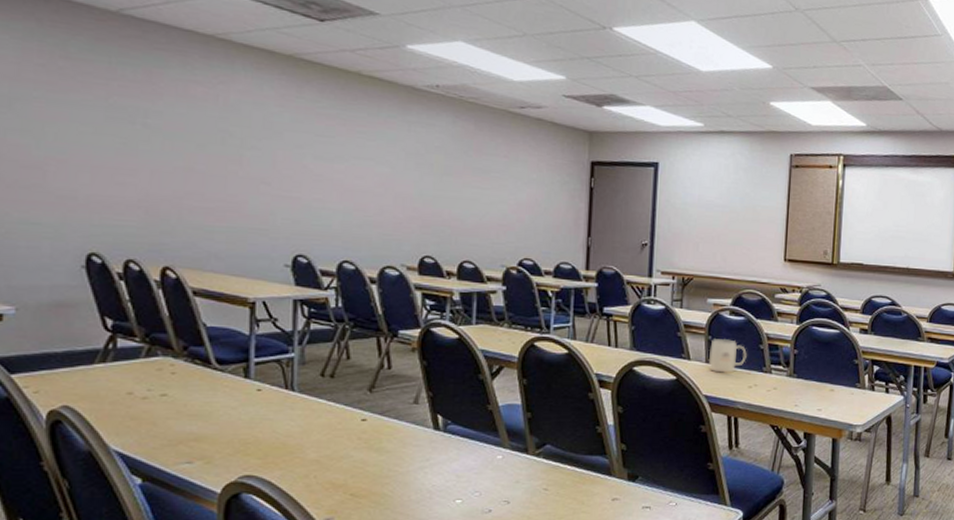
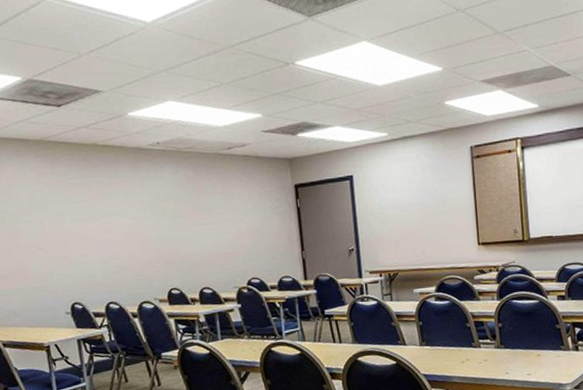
mug: present [708,339,747,373] -> none [422,322,456,353]

